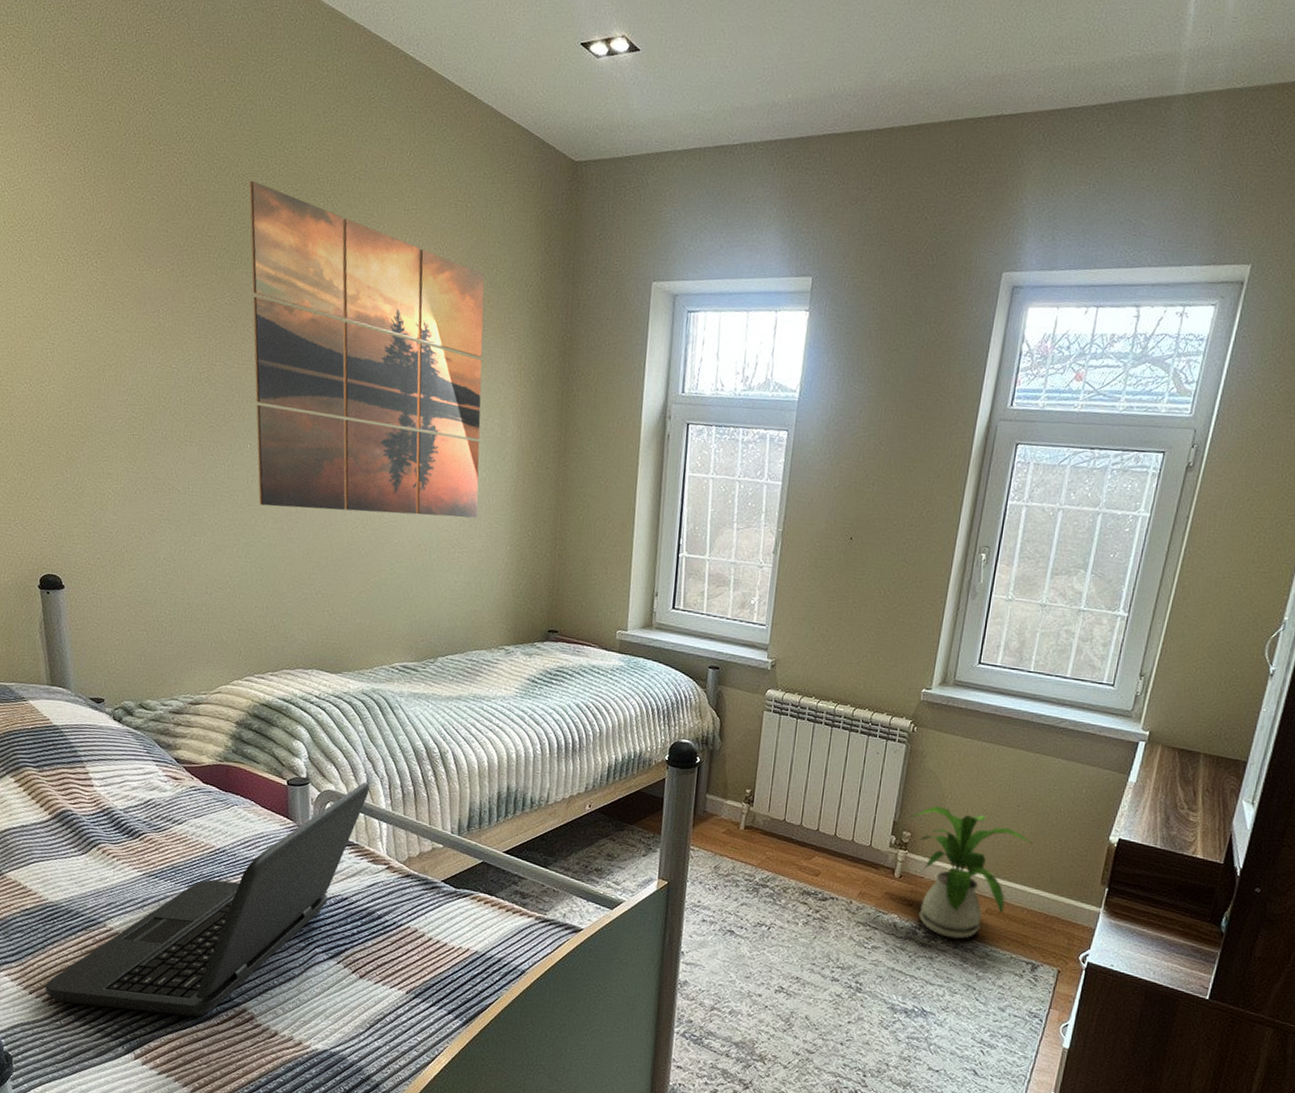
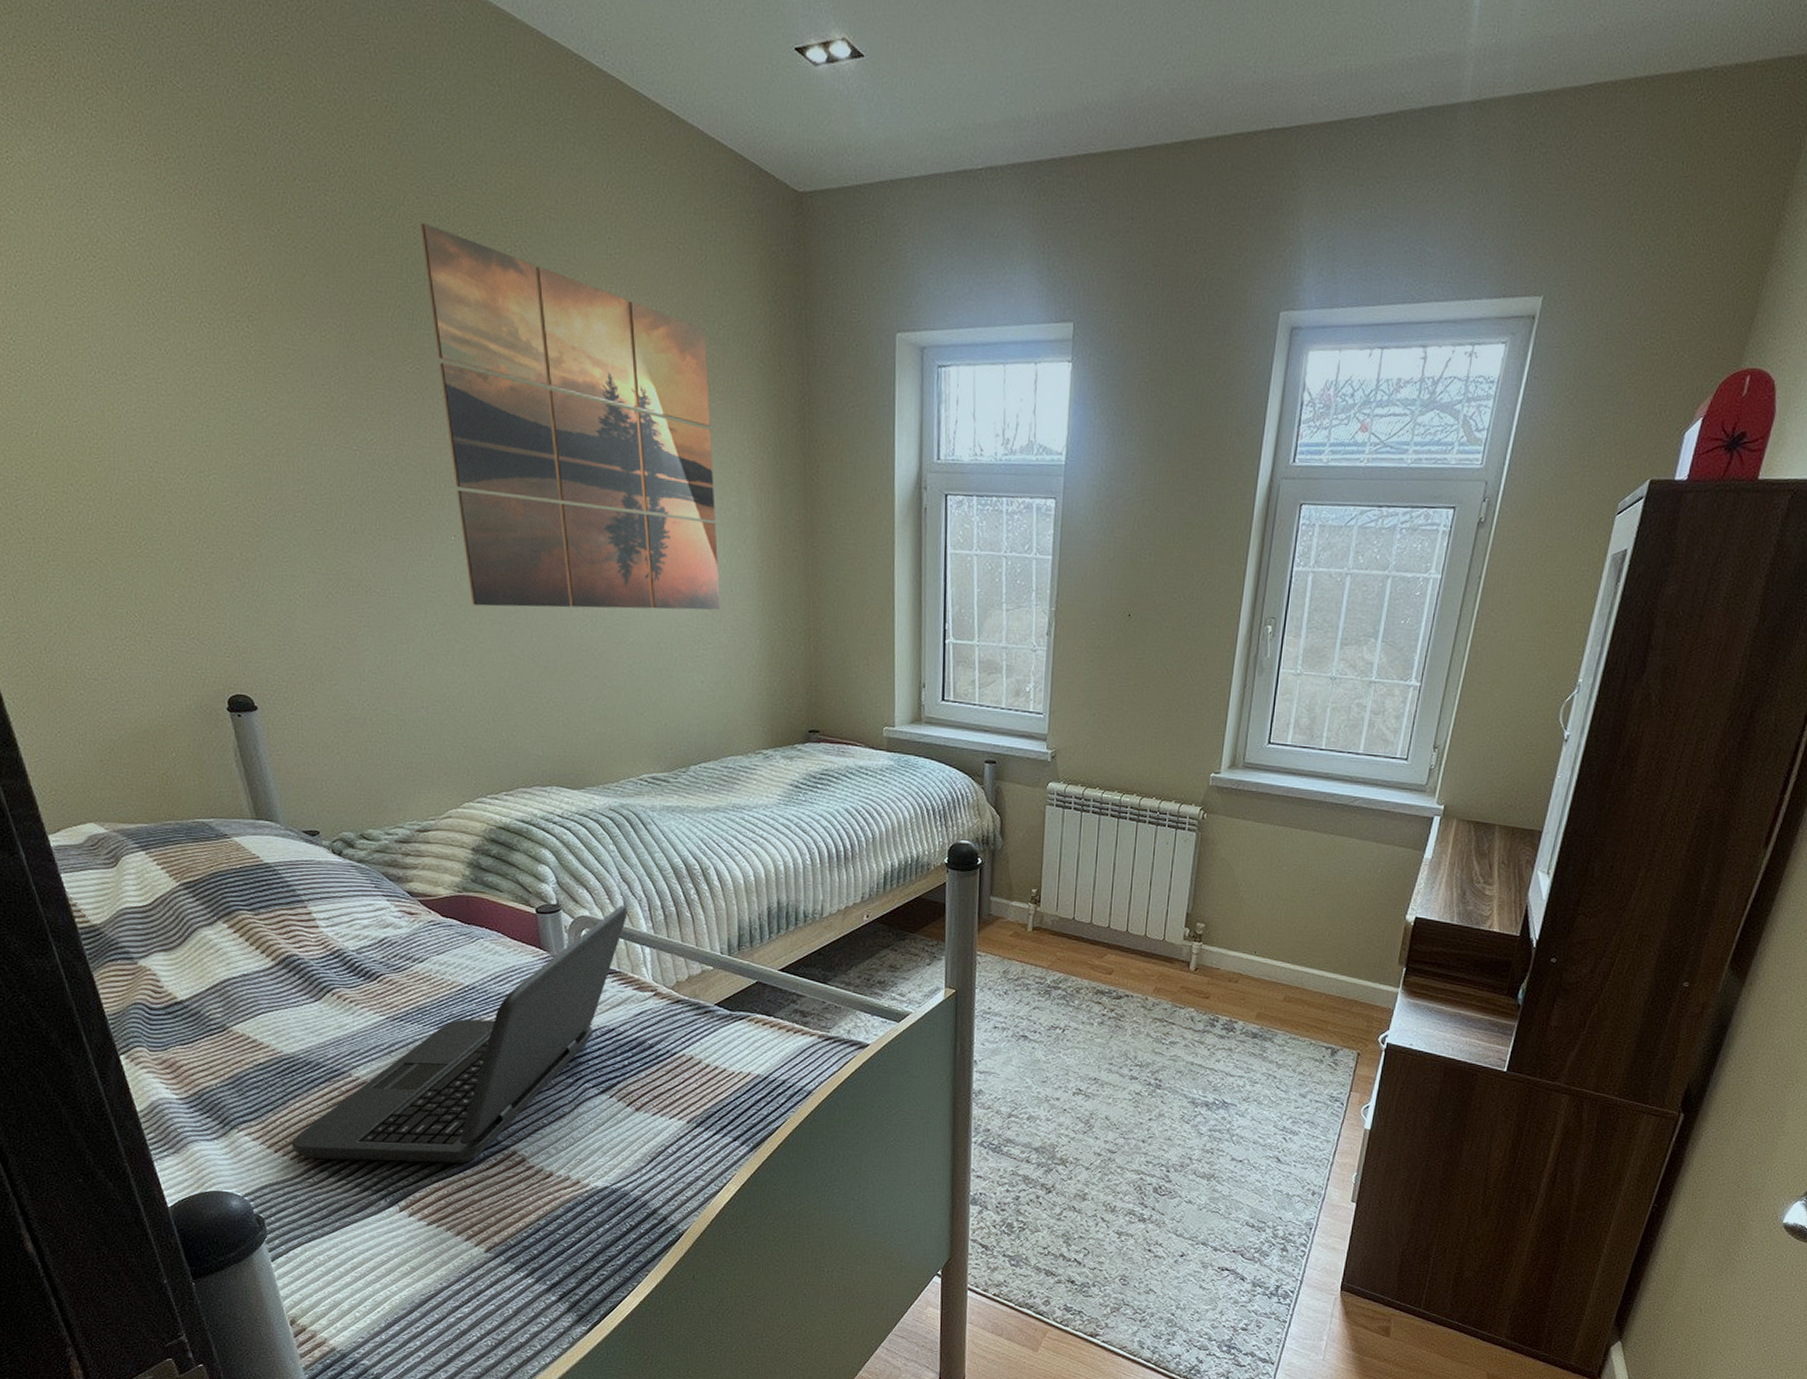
house plant: present [910,805,1034,939] -> none [1203,894,1330,1029]

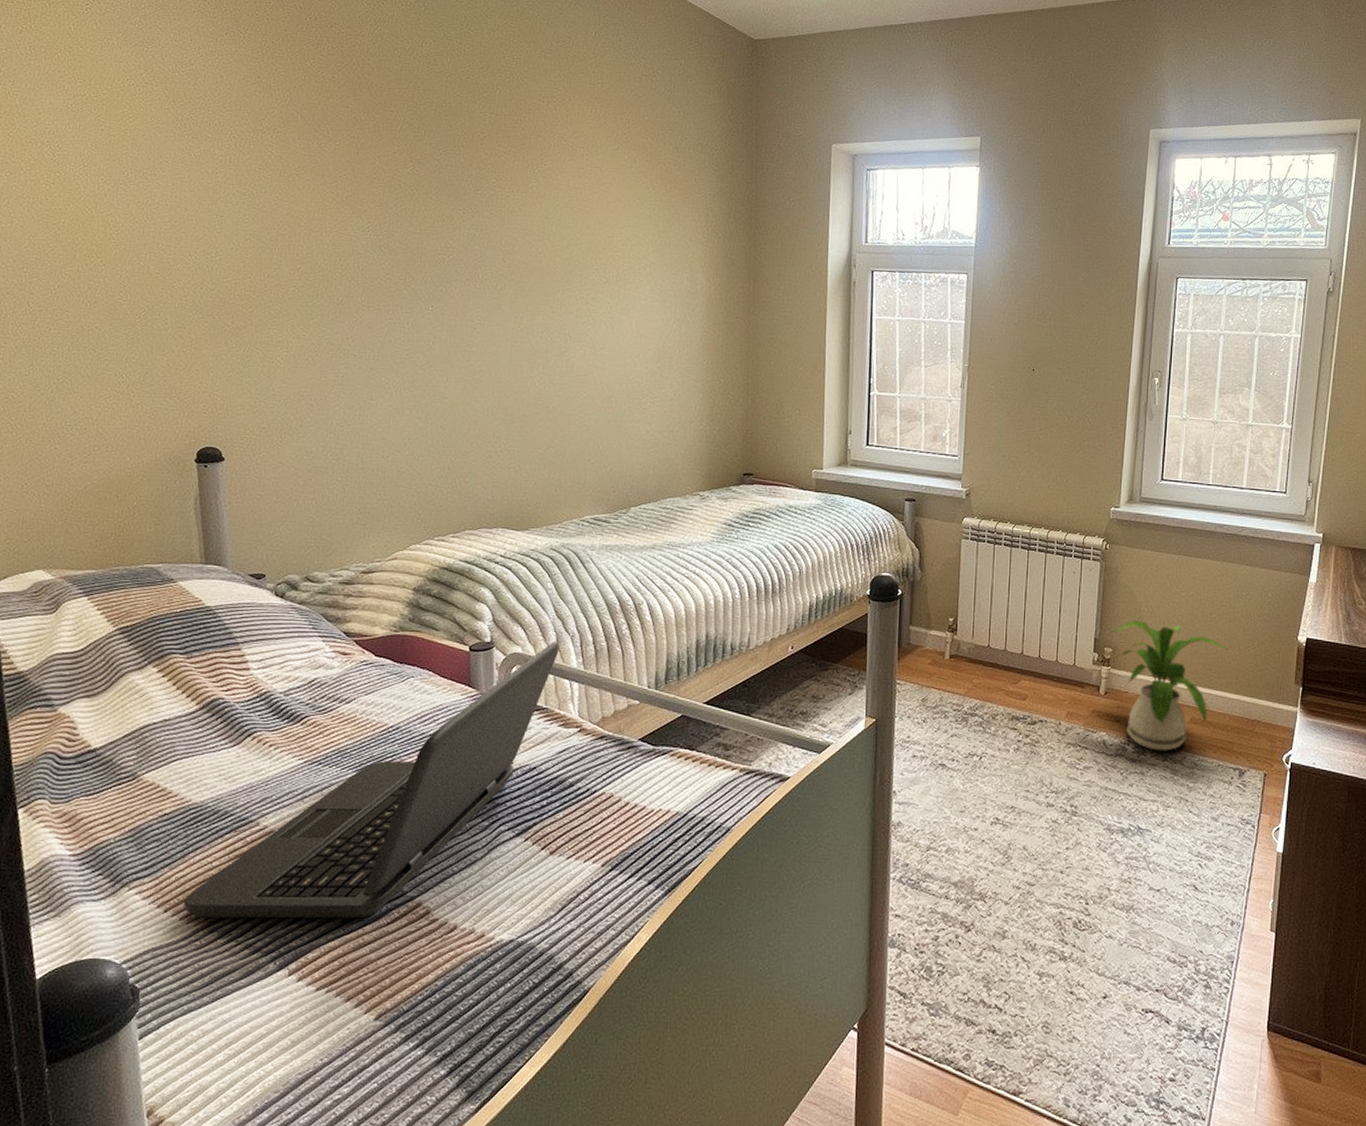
wall art: present [421,223,720,610] -> none [433,59,671,368]
house plant: none [1203,894,1330,1029] -> present [1110,619,1229,751]

